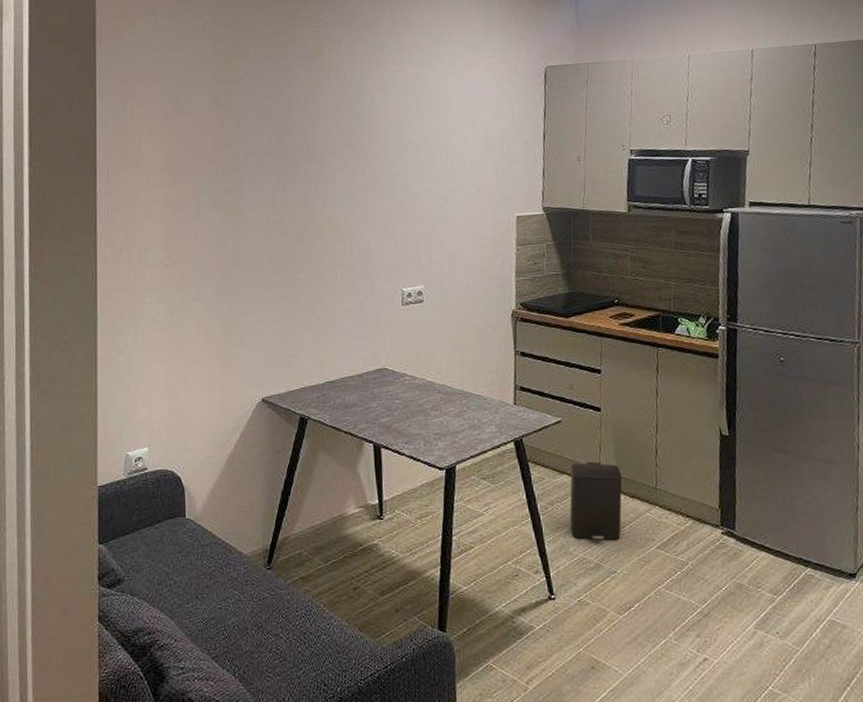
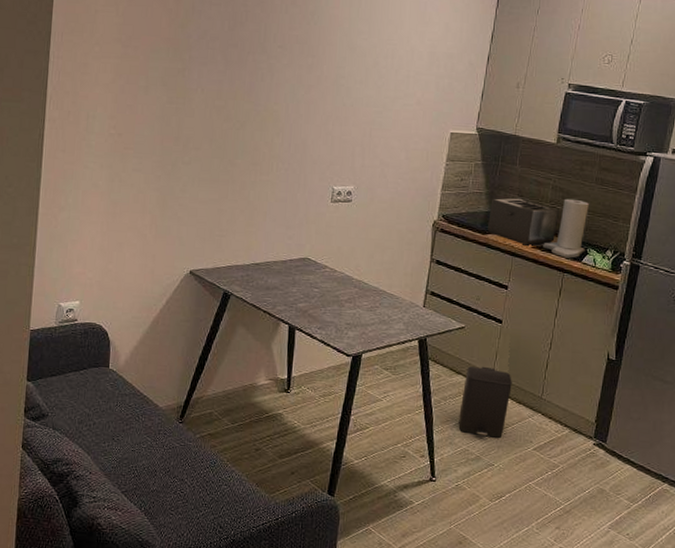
toaster: none [569,274,643,324] -> present [488,198,559,246]
paper towel: none [631,267,676,332] -> present [543,198,589,258]

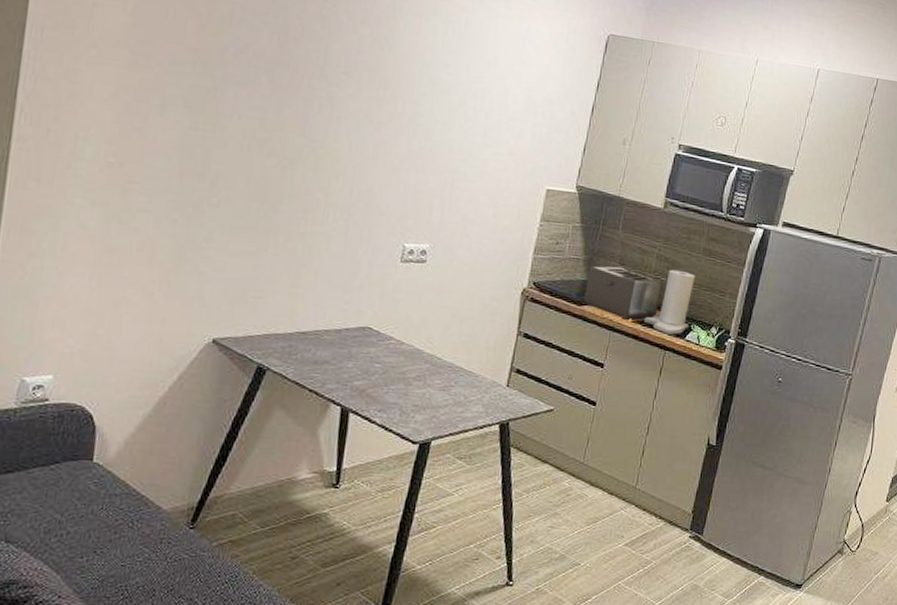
pedal bin: present [458,366,512,438] -> none [542,453,605,534]

